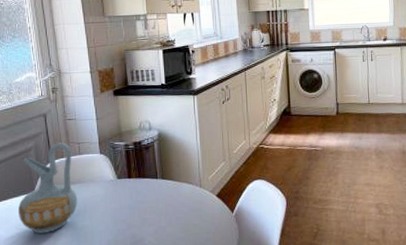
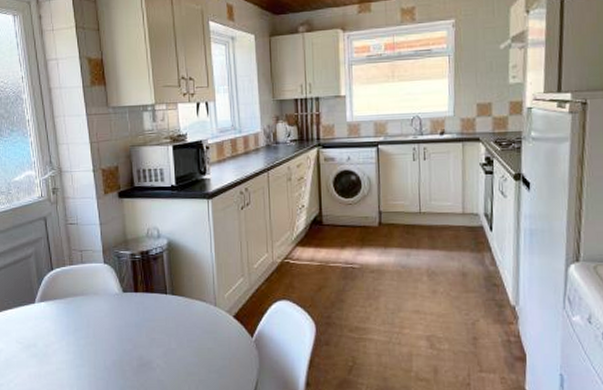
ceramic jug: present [18,142,78,234] -> none [19,249,81,349]

